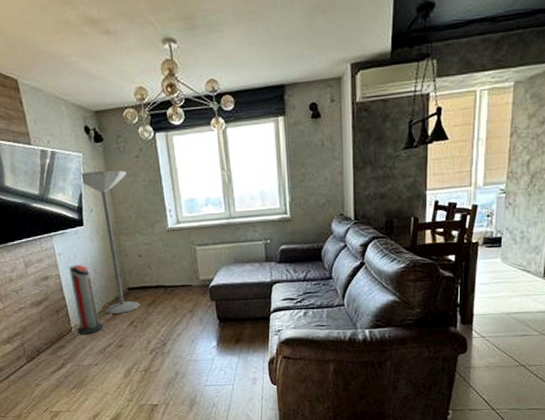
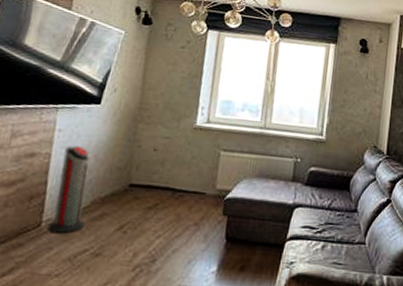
floor lamp: present [79,170,141,314] -> none [92,49,167,214]

